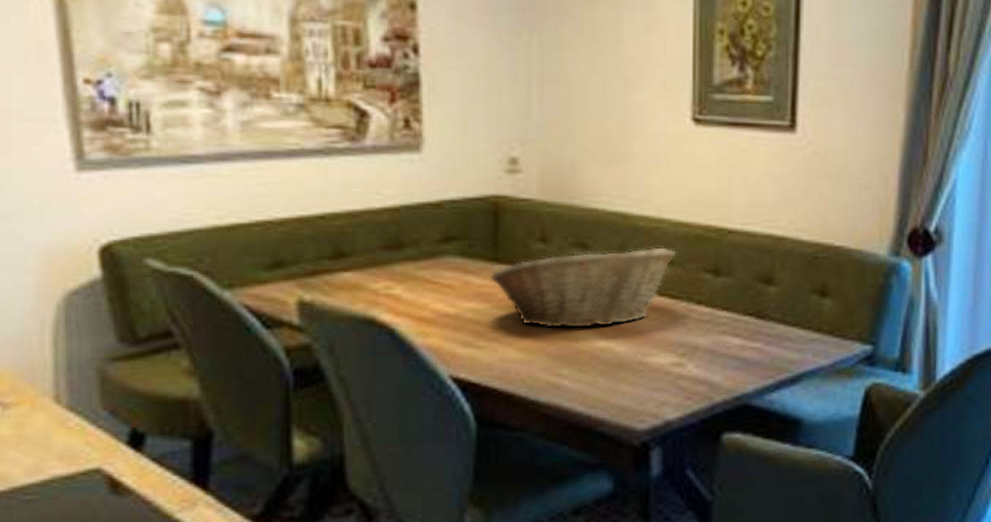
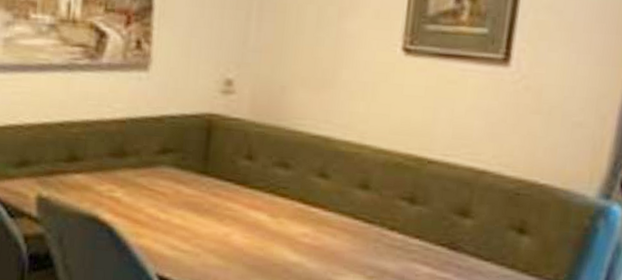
fruit basket: present [490,247,677,329] -> none [199,168,374,244]

